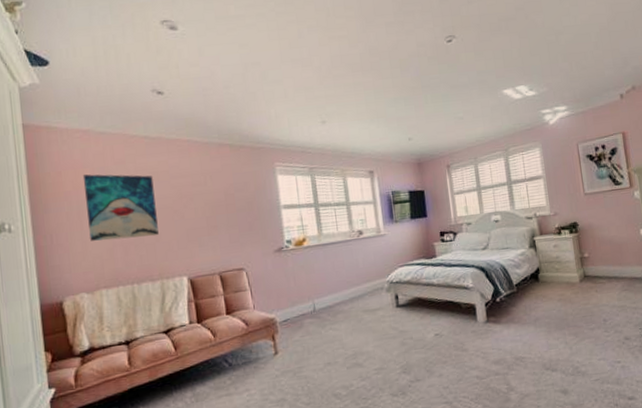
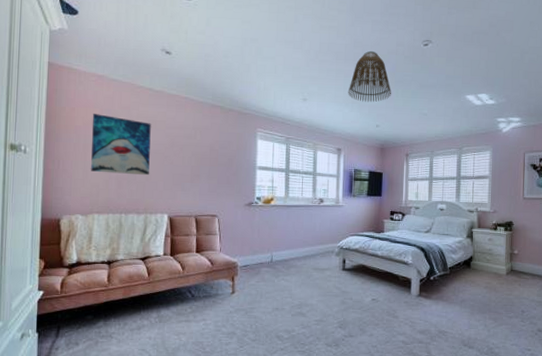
lamp shade: none [370,56,420,115] -> present [347,50,391,103]

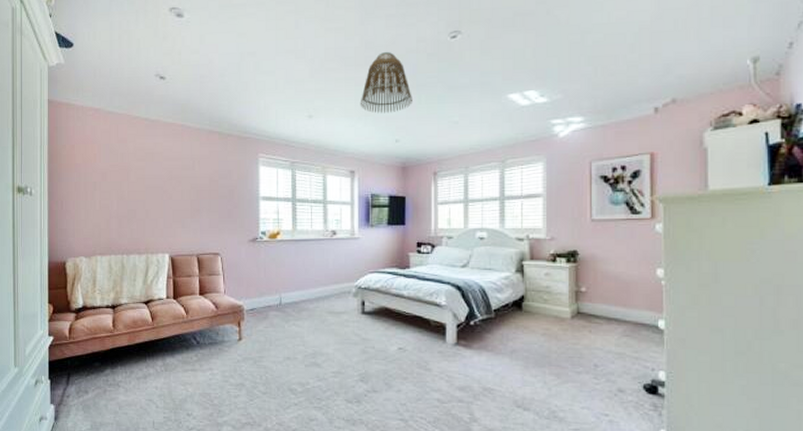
wall art: present [91,114,151,176] -> none [91,150,148,213]

